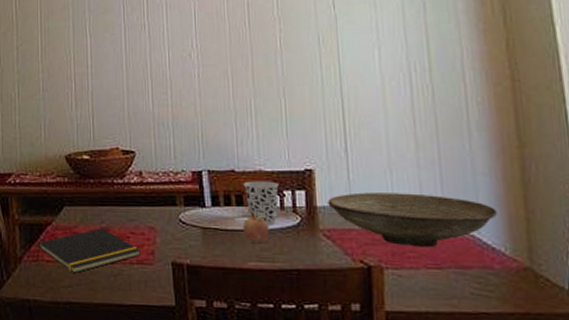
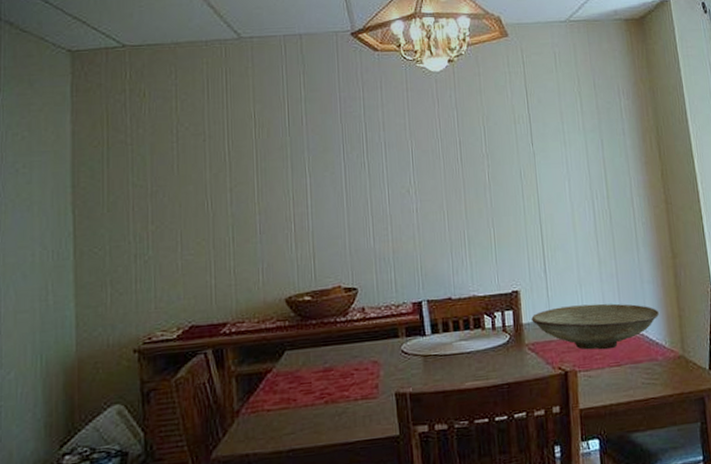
notepad: present [36,228,141,273] -> none [256,368,365,419]
cup: present [243,181,279,225] -> none [459,305,491,346]
fruit: present [243,213,269,244] -> none [460,335,483,365]

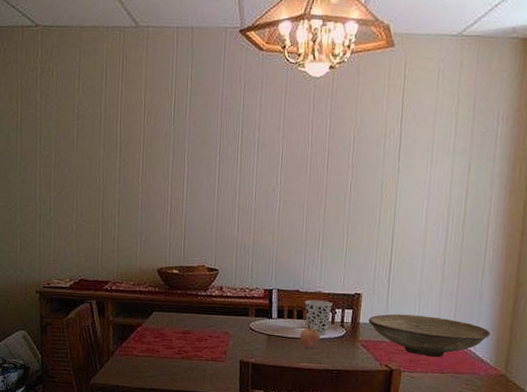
cup: none [459,305,491,346] -> present [304,299,333,335]
fruit: none [460,335,483,365] -> present [300,325,321,349]

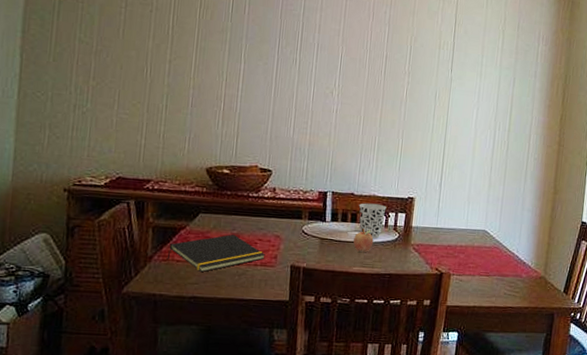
notepad: none [126,331,216,366] -> present [167,234,265,272]
decorative bowl: present [368,314,491,358] -> none [420,218,532,261]

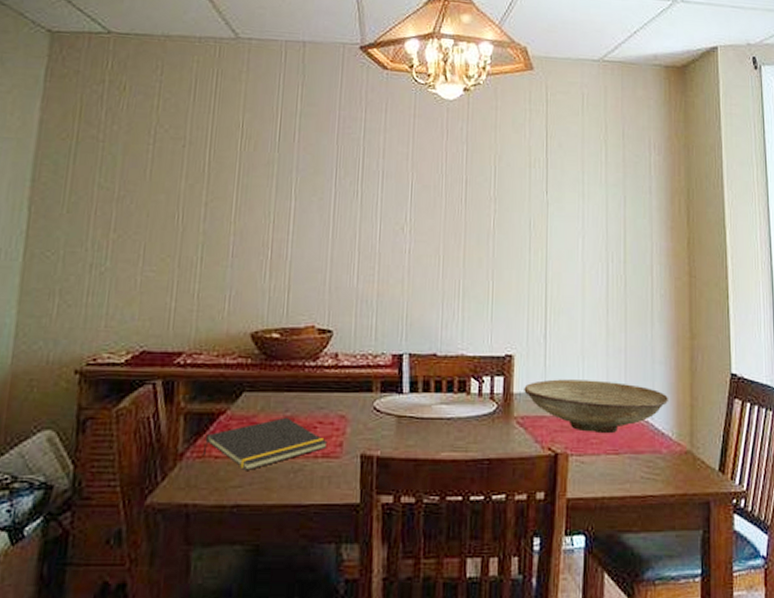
fruit: present [353,228,374,253] -> none [440,400,465,433]
cup: present [358,203,387,239] -> none [443,365,479,413]
decorative bowl: none [420,218,532,261] -> present [524,379,669,434]

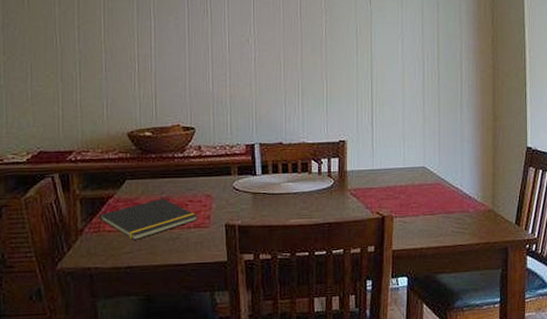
decorative bowl: present [524,379,669,434] -> none [355,157,475,200]

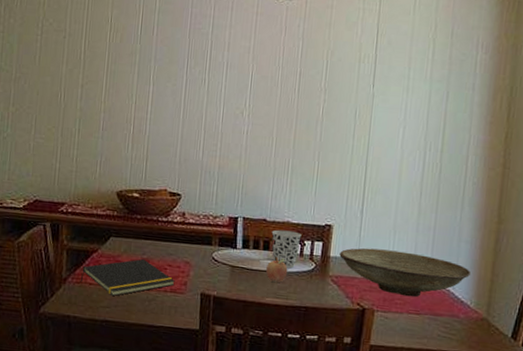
fruit: none [288,178,308,204] -> present [266,257,288,283]
cup: none [289,151,318,188] -> present [271,230,302,269]
decorative bowl: none [355,157,475,200] -> present [339,248,471,297]

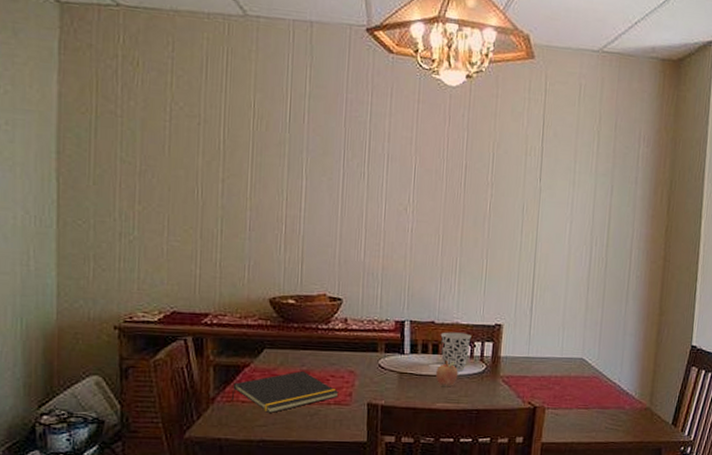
decorative bowl: present [339,248,471,297] -> none [510,346,636,392]

